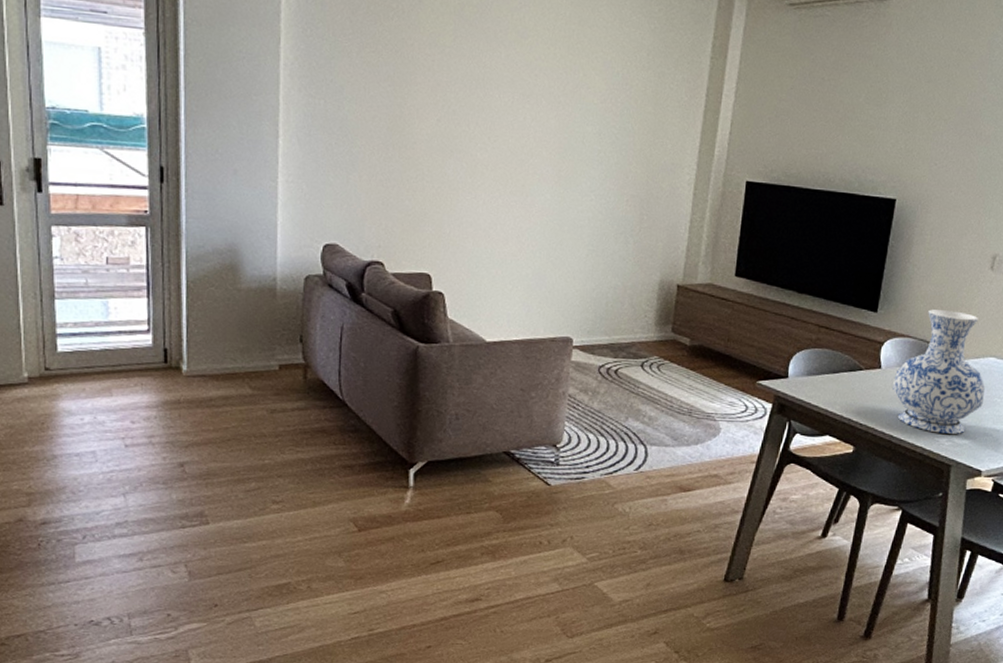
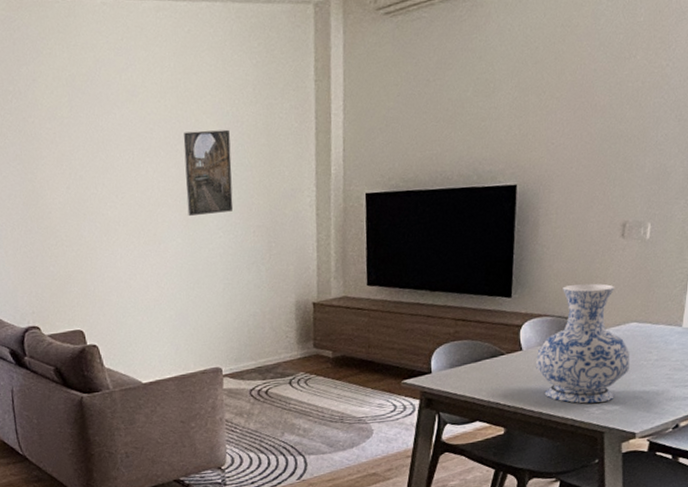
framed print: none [561,85,617,176] -> present [183,129,233,216]

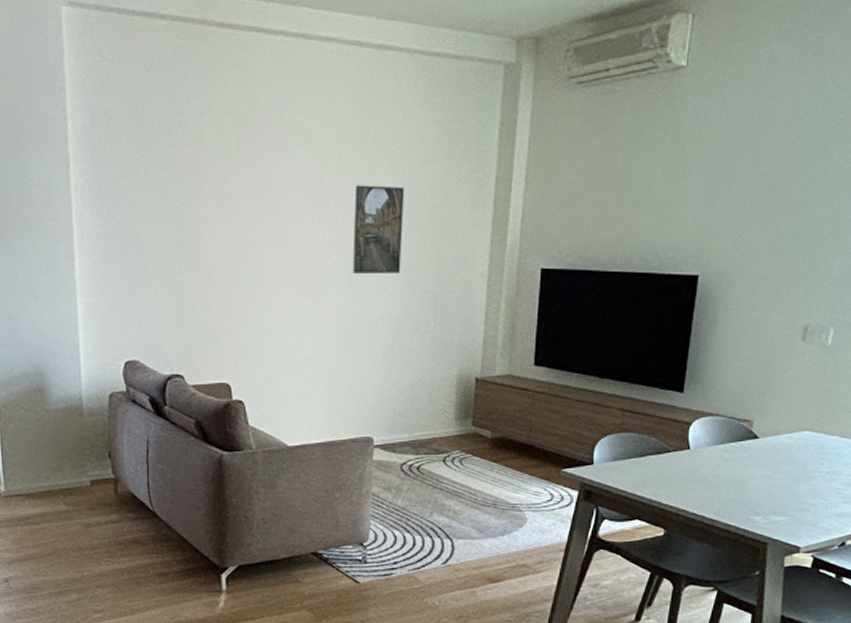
vase: present [535,283,629,404] -> none [702,385,800,511]

